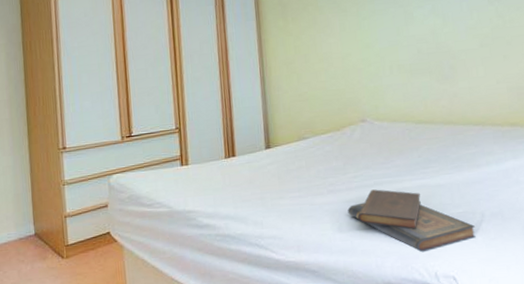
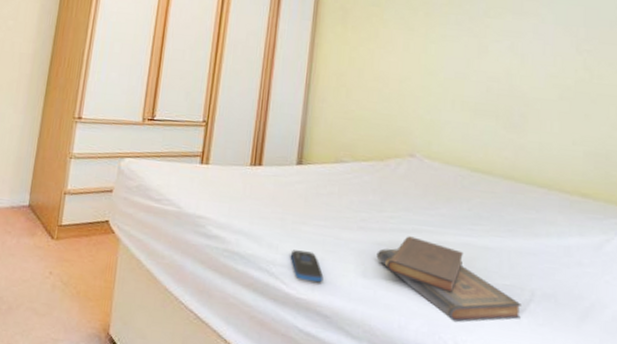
mobile phone: none [274,221,307,247] -> present [290,250,324,283]

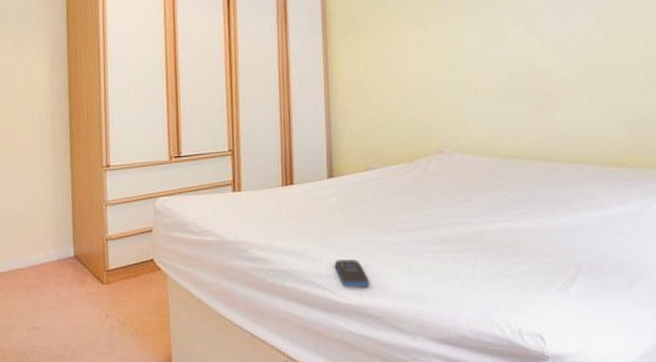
diary: present [376,236,521,323] -> none [419,230,569,305]

